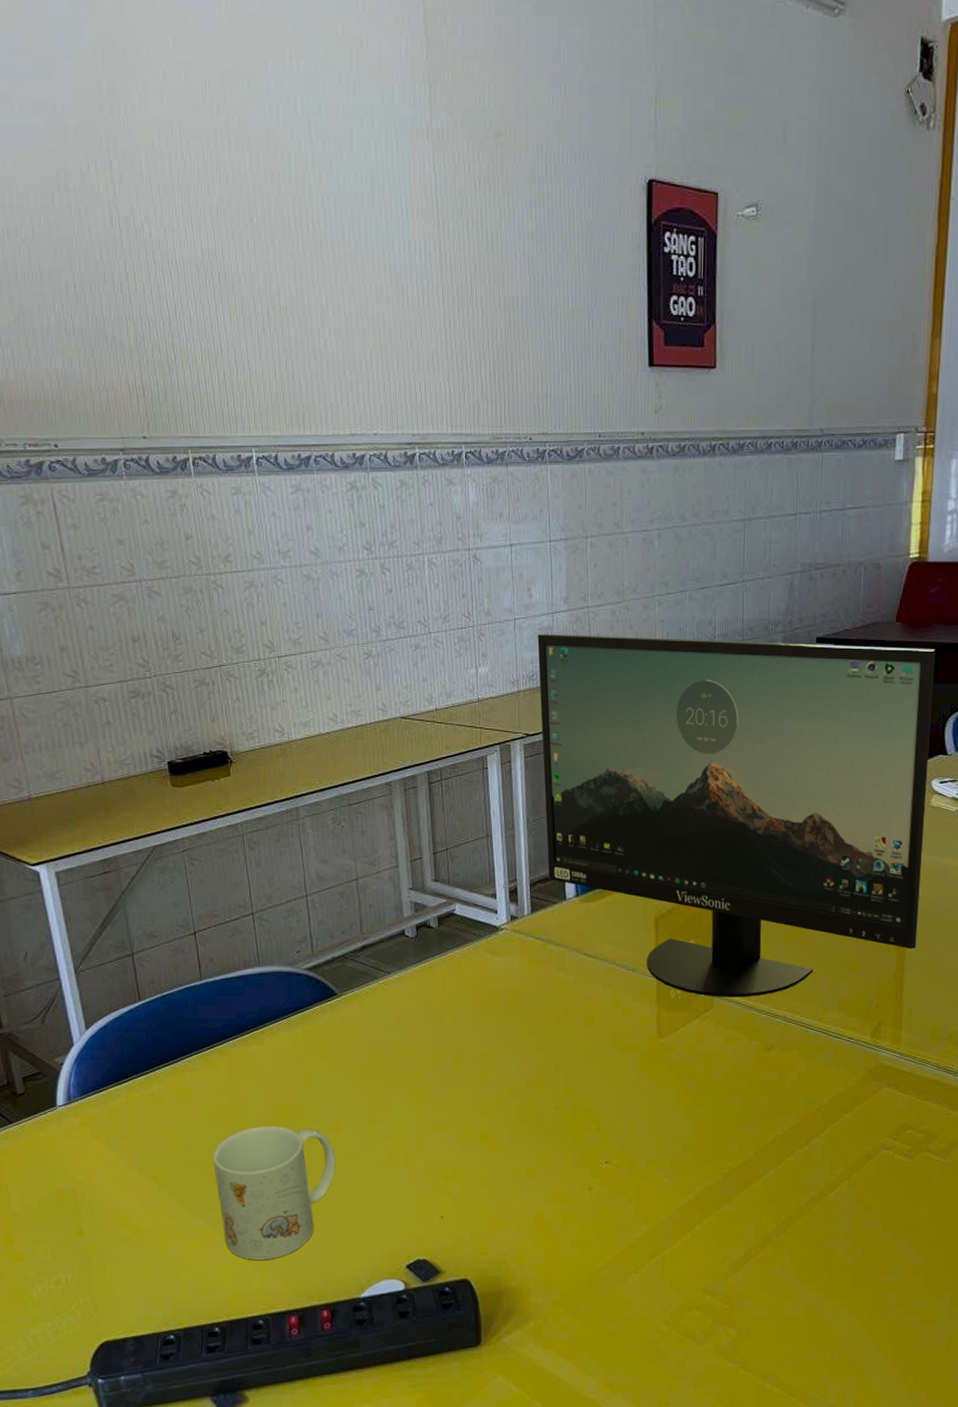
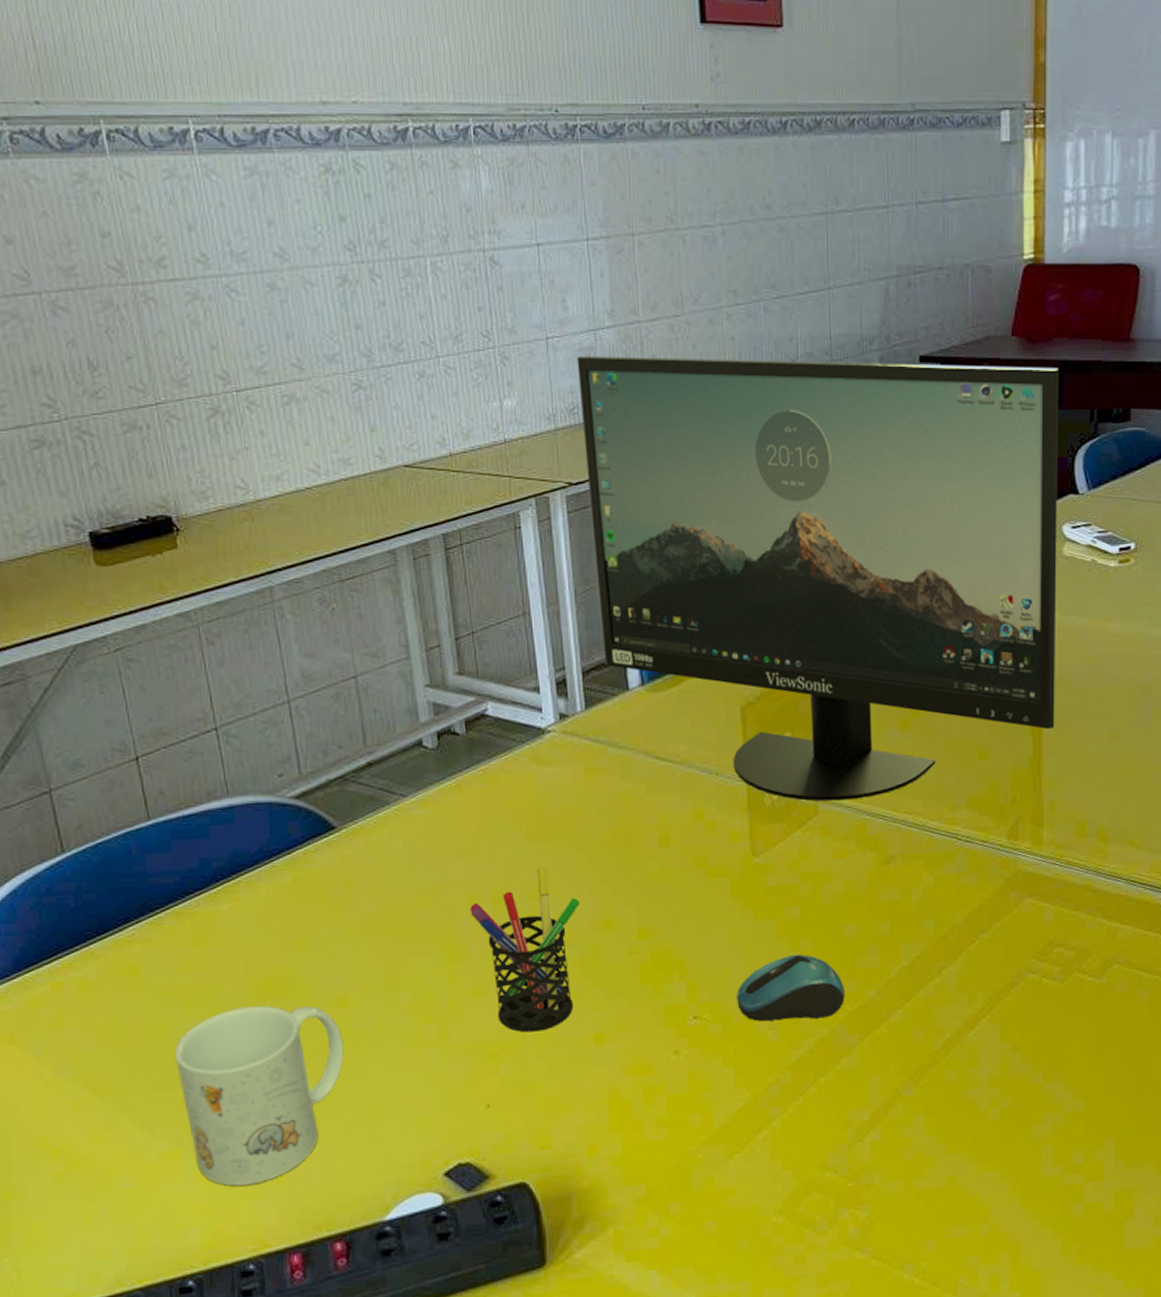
pen holder: none [435,1035,520,1163] -> present [469,867,580,1033]
computer mouse: none [640,1118,728,1171] -> present [737,954,845,1022]

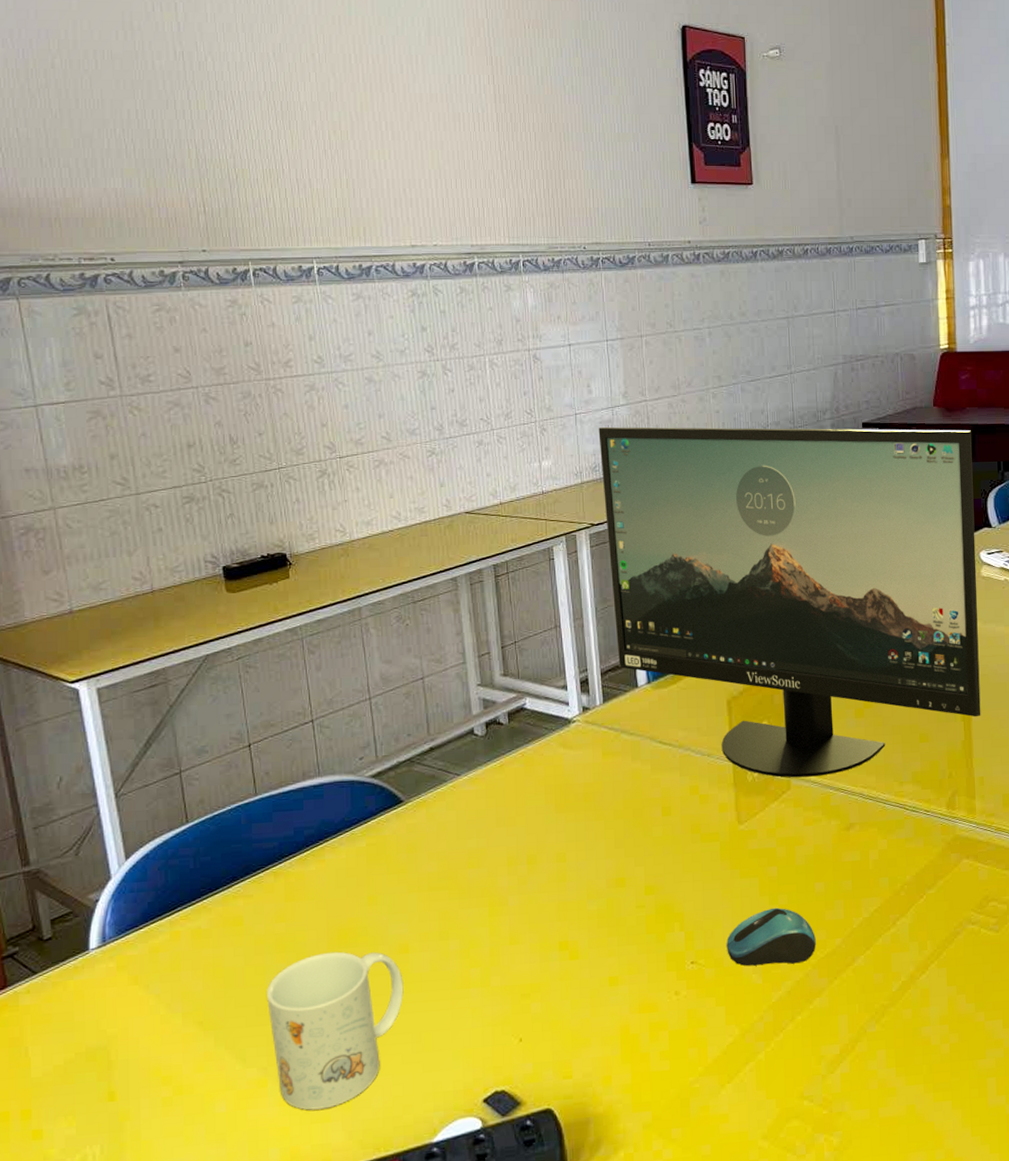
pen holder: present [469,867,580,1033] -> none [509,834,598,976]

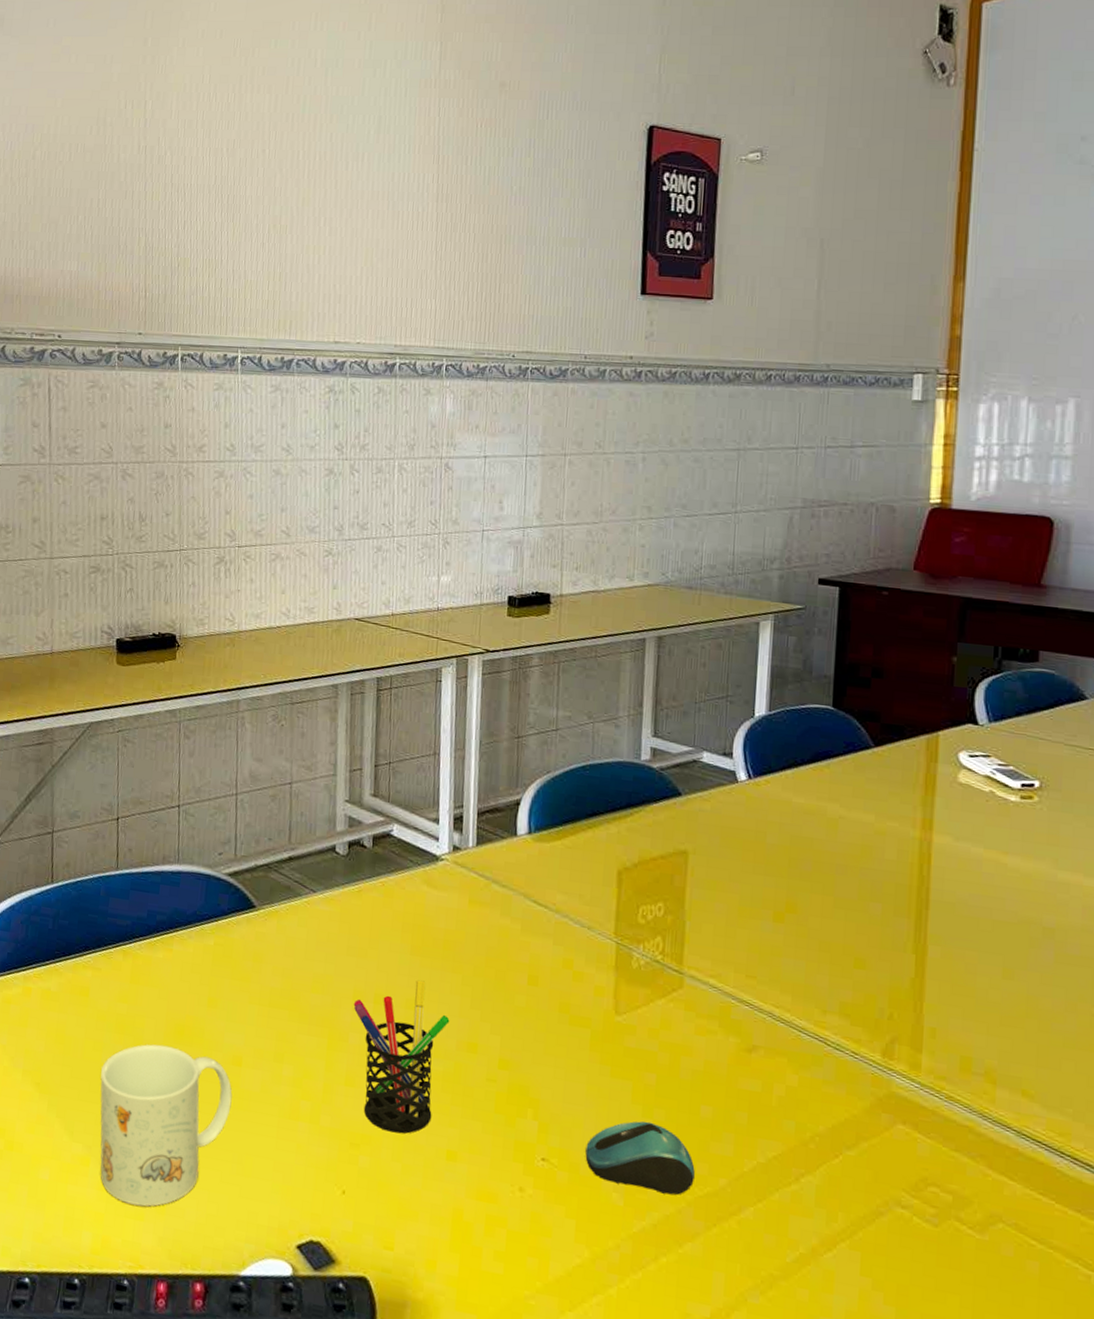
pen holder: none [509,834,598,976] -> present [353,980,450,1134]
monitor: present [598,426,981,778] -> none [498,547,963,982]

